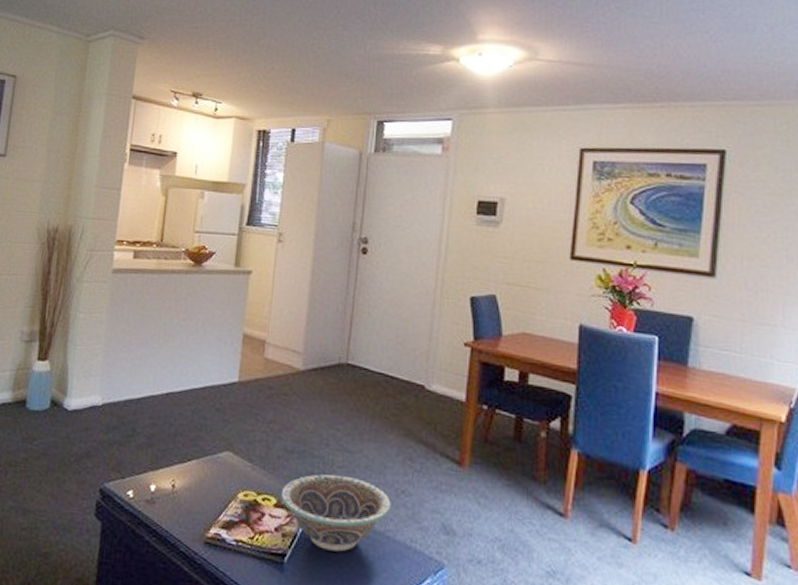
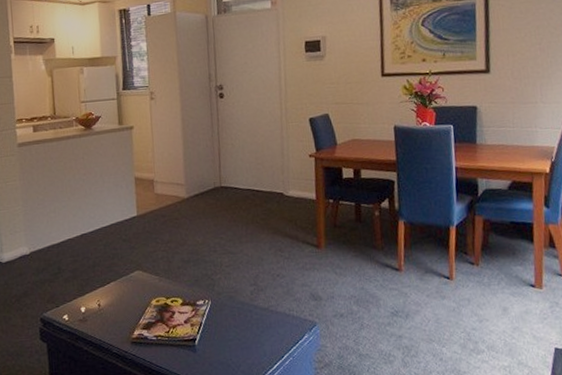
decorative bowl: present [281,474,391,552] -> none [185,272,271,330]

